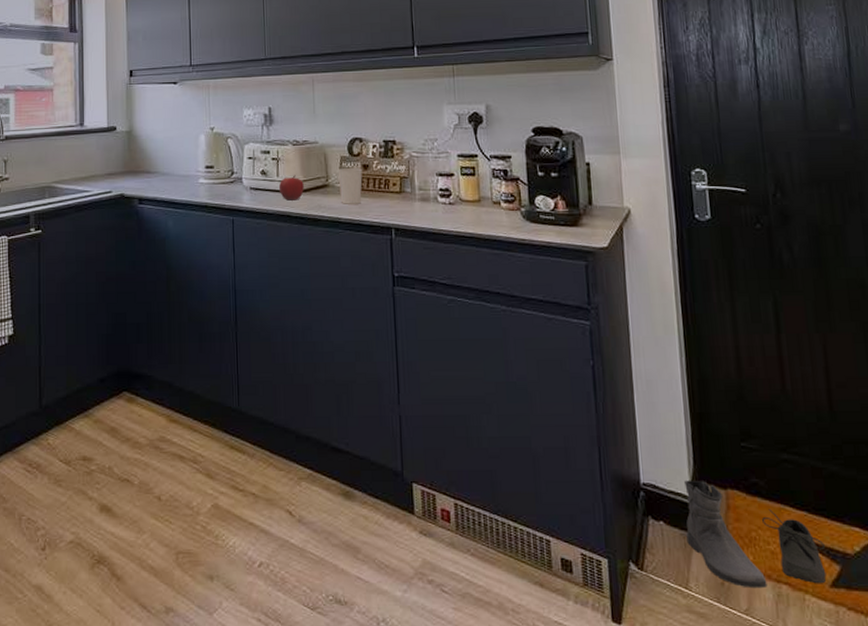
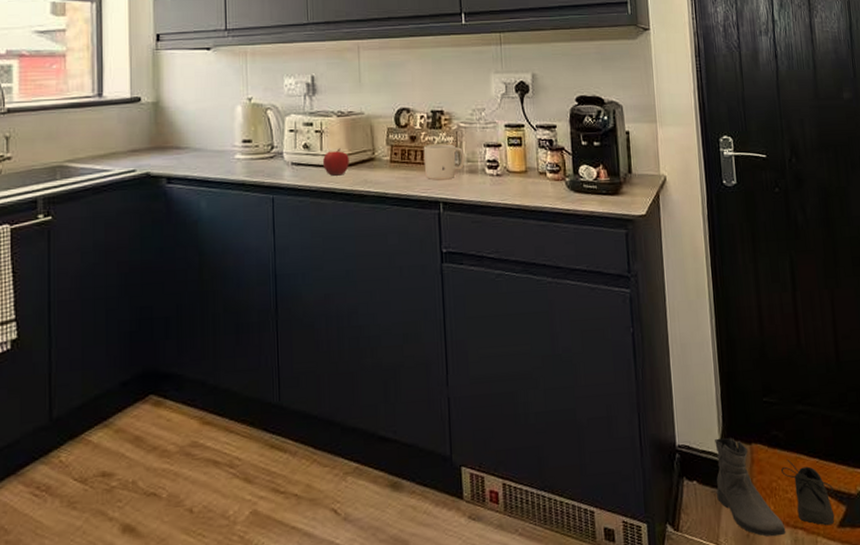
cup: present [338,167,363,204] -> none [384,139,410,179]
mug: none [375,172,417,207] -> present [423,144,465,180]

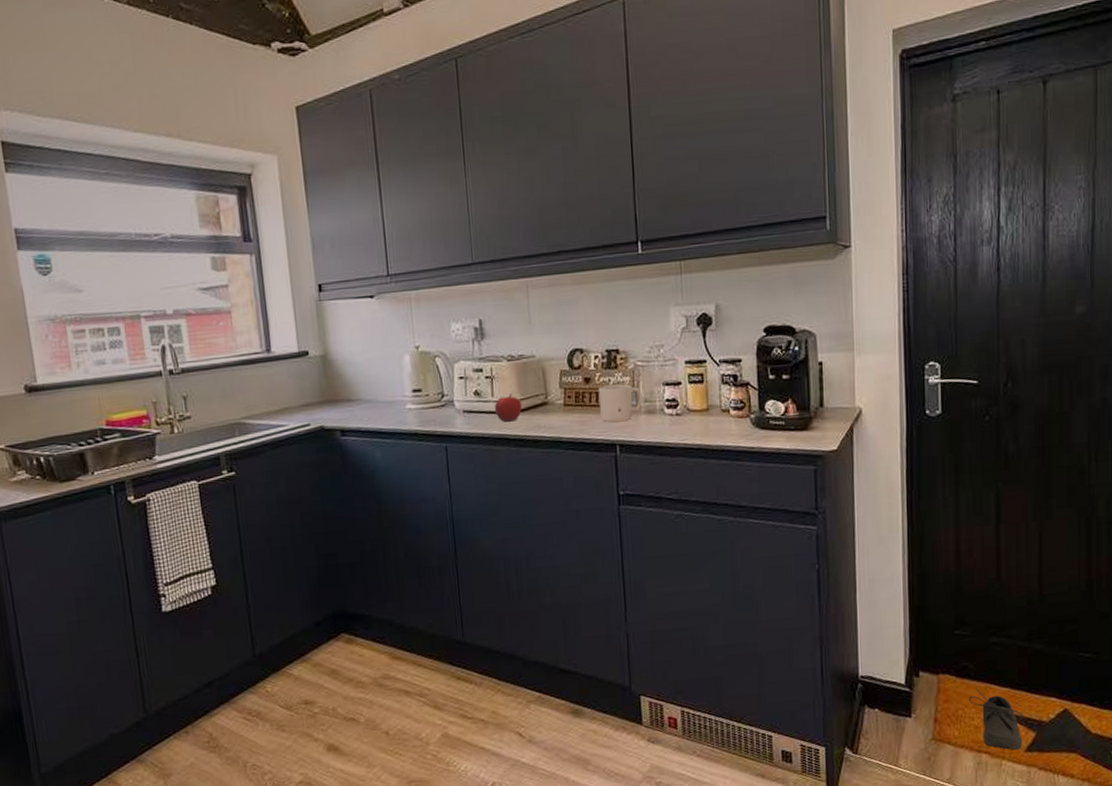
boot: present [715,437,786,537] -> none [899,668,969,760]

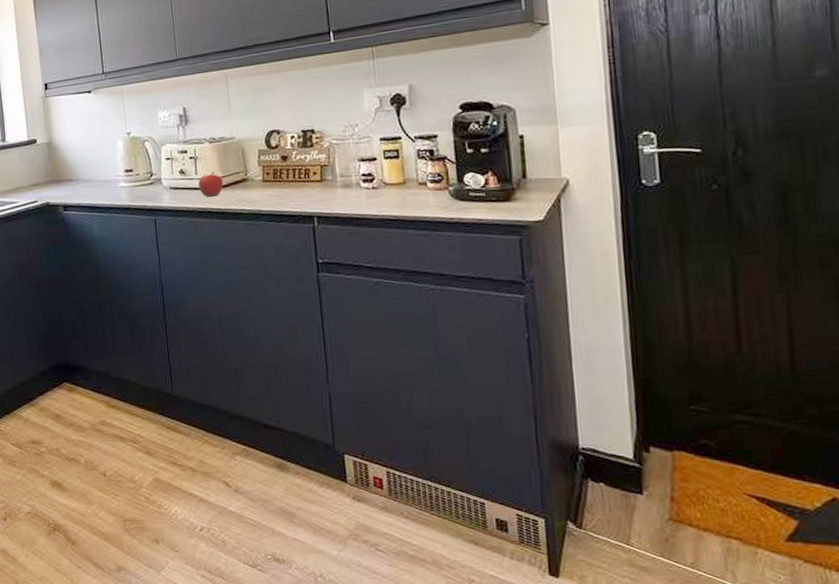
mug: present [598,384,643,422] -> none [295,161,339,196]
arctic: present [969,688,1023,751] -> none [712,469,782,539]

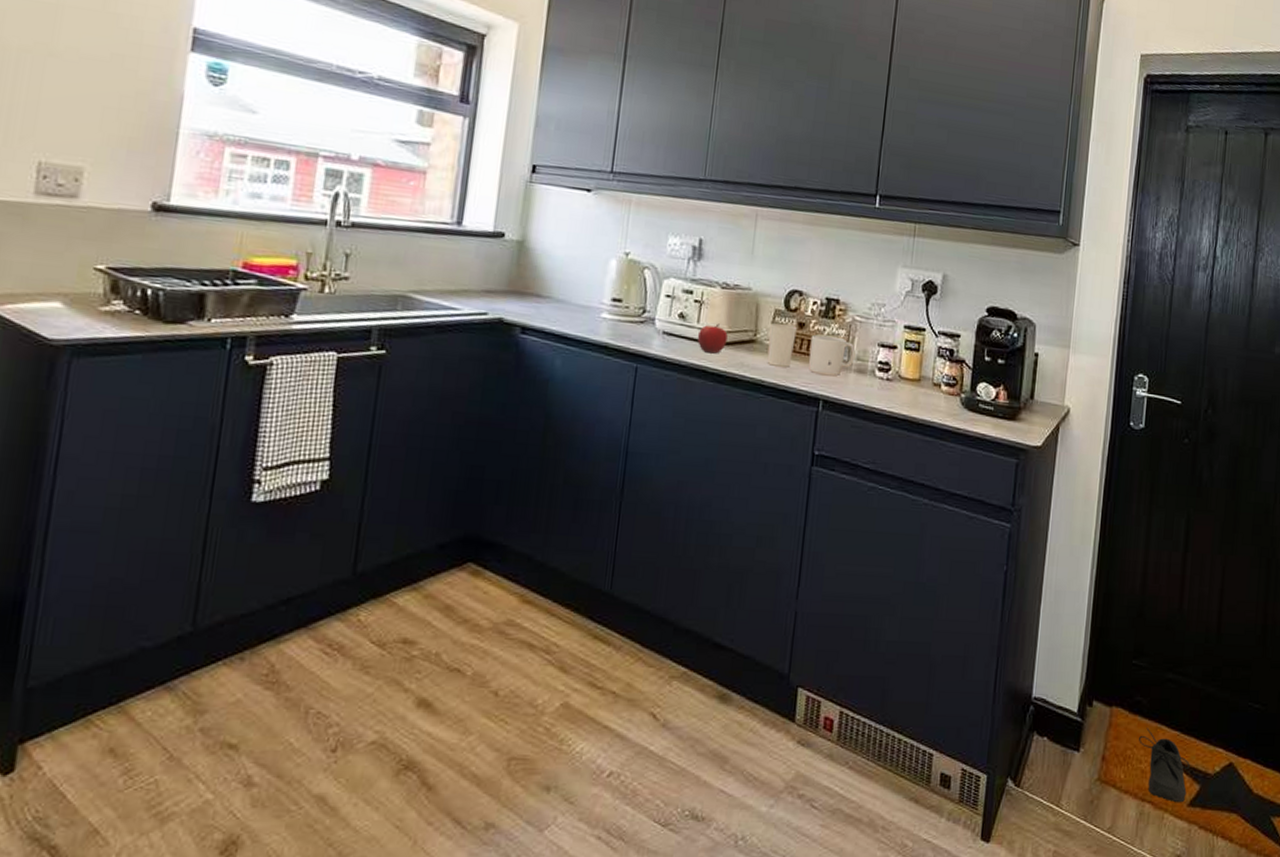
cup: none [256,159,282,197] -> present [767,322,797,367]
mug: none [295,161,339,196] -> present [808,334,856,376]
arctic: none [712,469,782,539] -> present [1139,728,1190,803]

